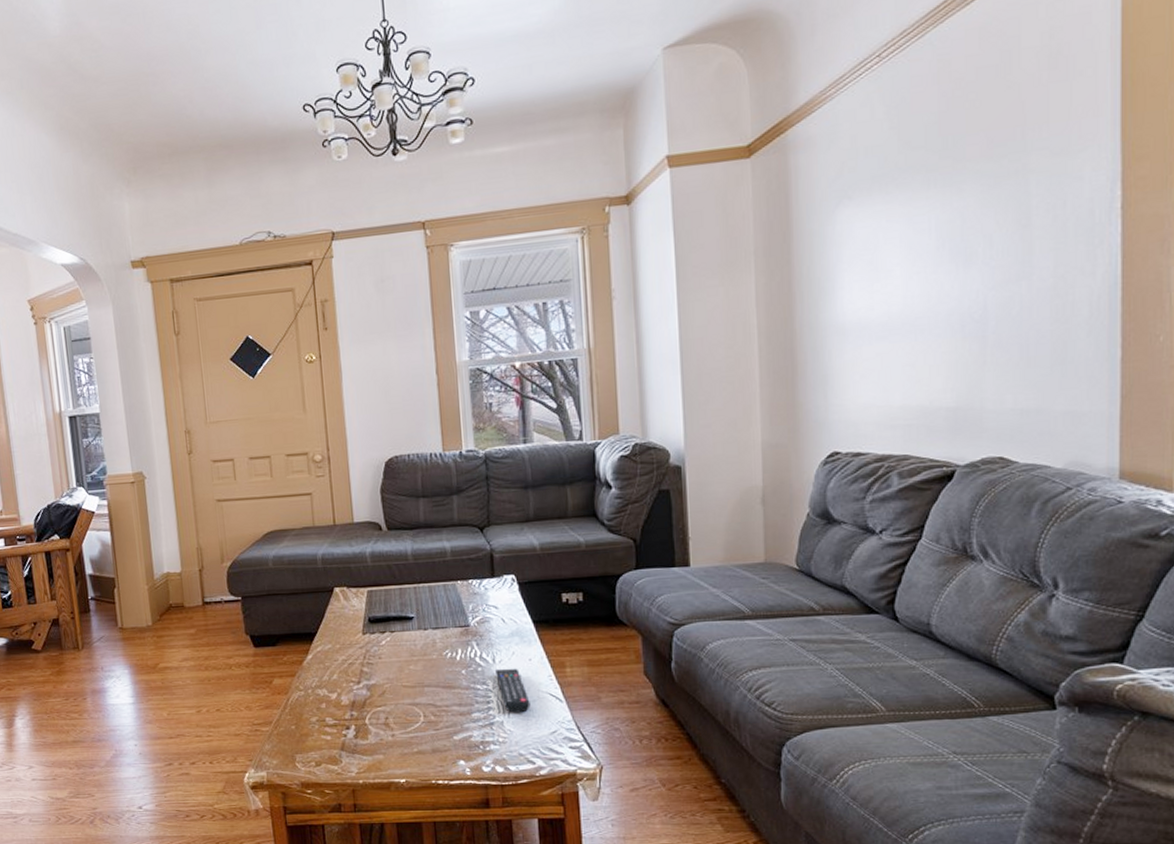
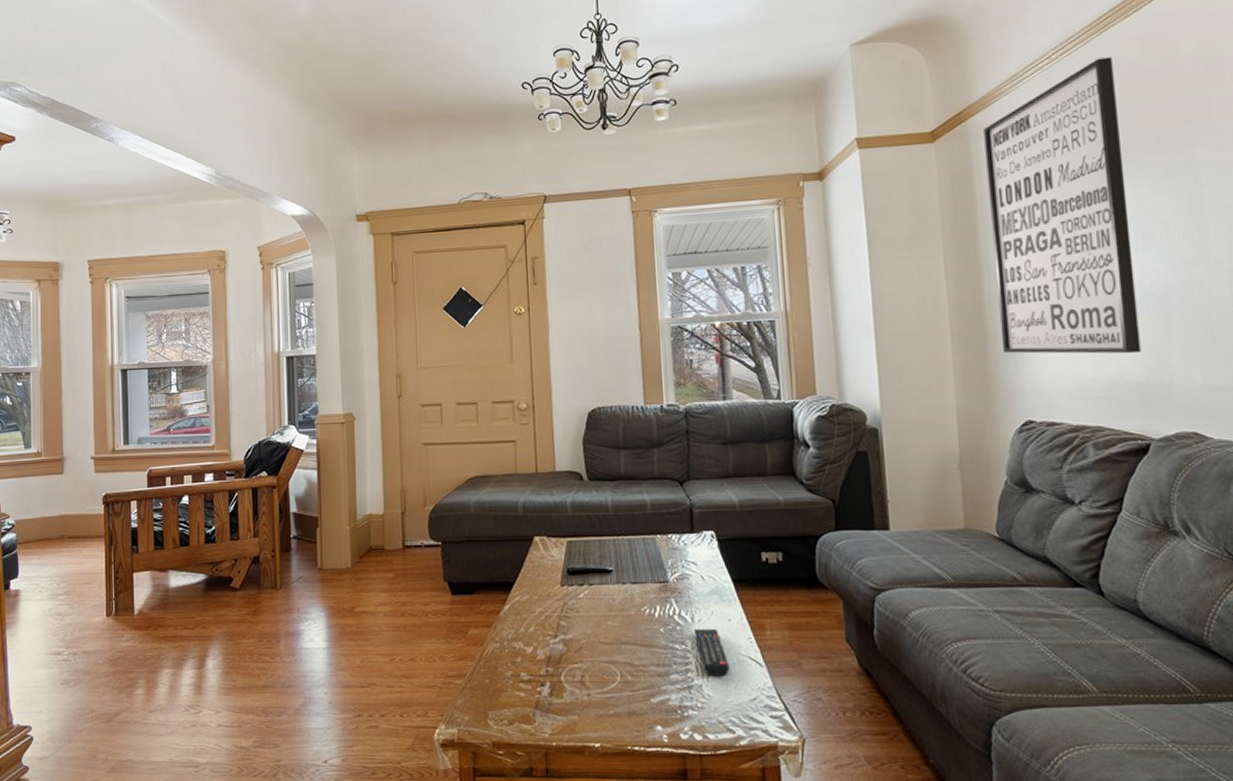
wall art: none [804,53,954,384] -> present [983,57,1141,354]

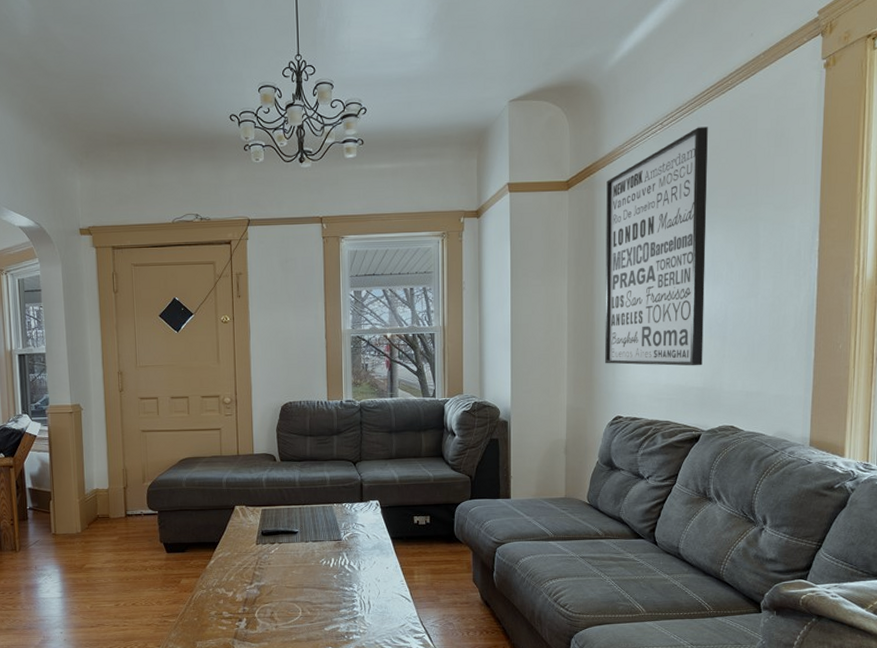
remote control: present [694,628,730,677] -> none [360,574,386,610]

